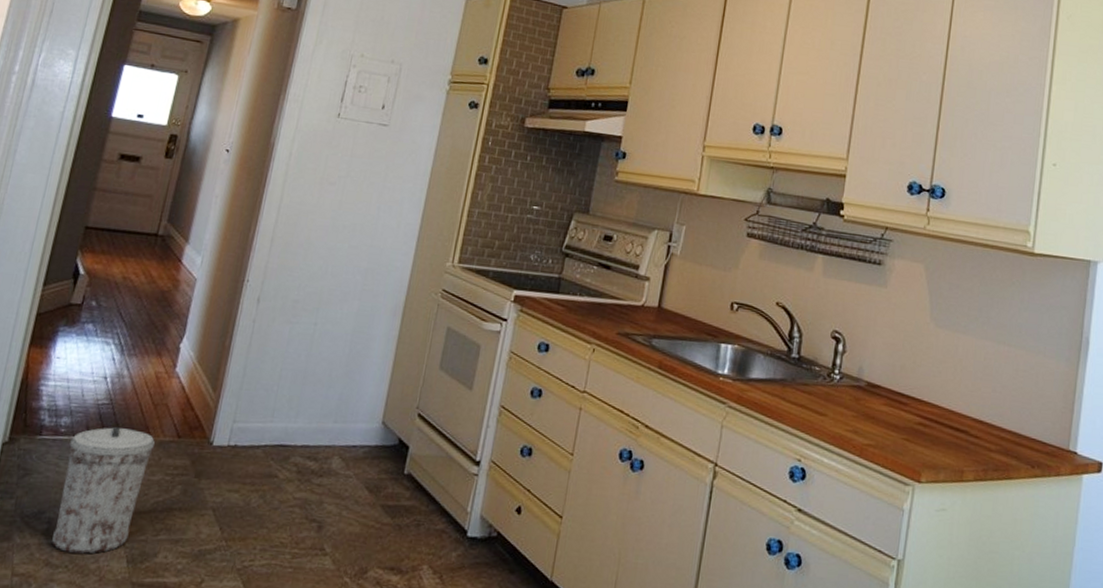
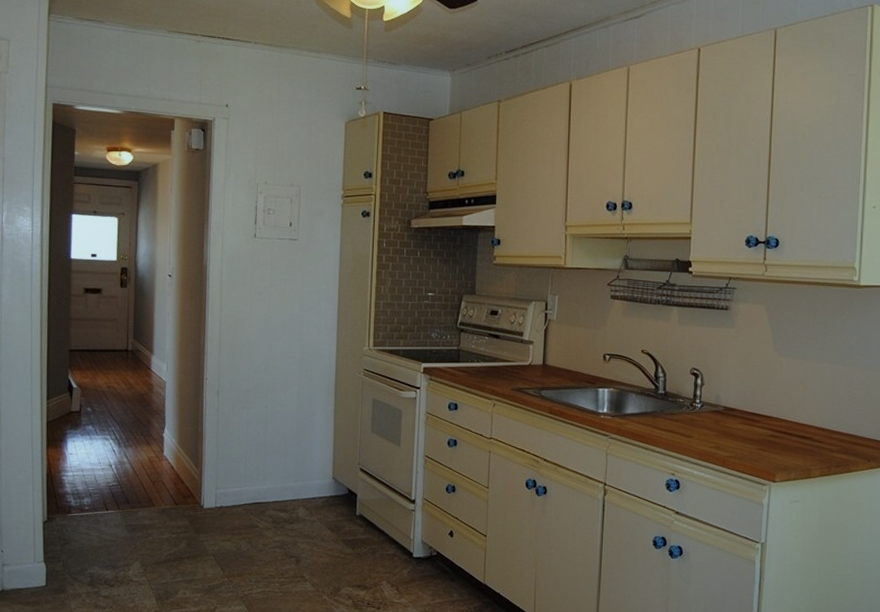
trash can: present [52,426,155,554] -> none [94,501,159,597]

